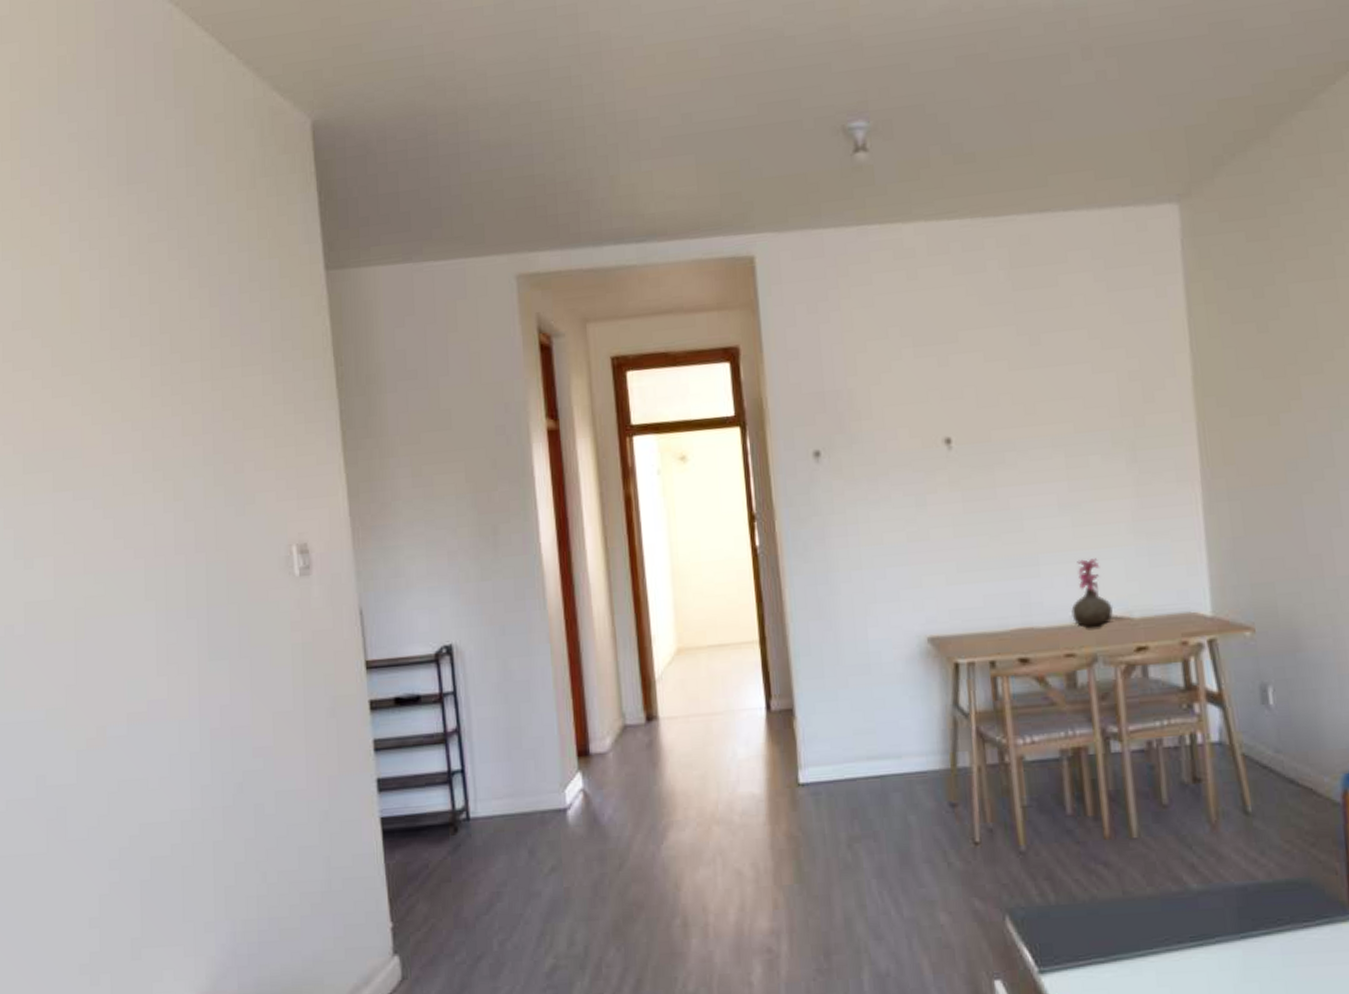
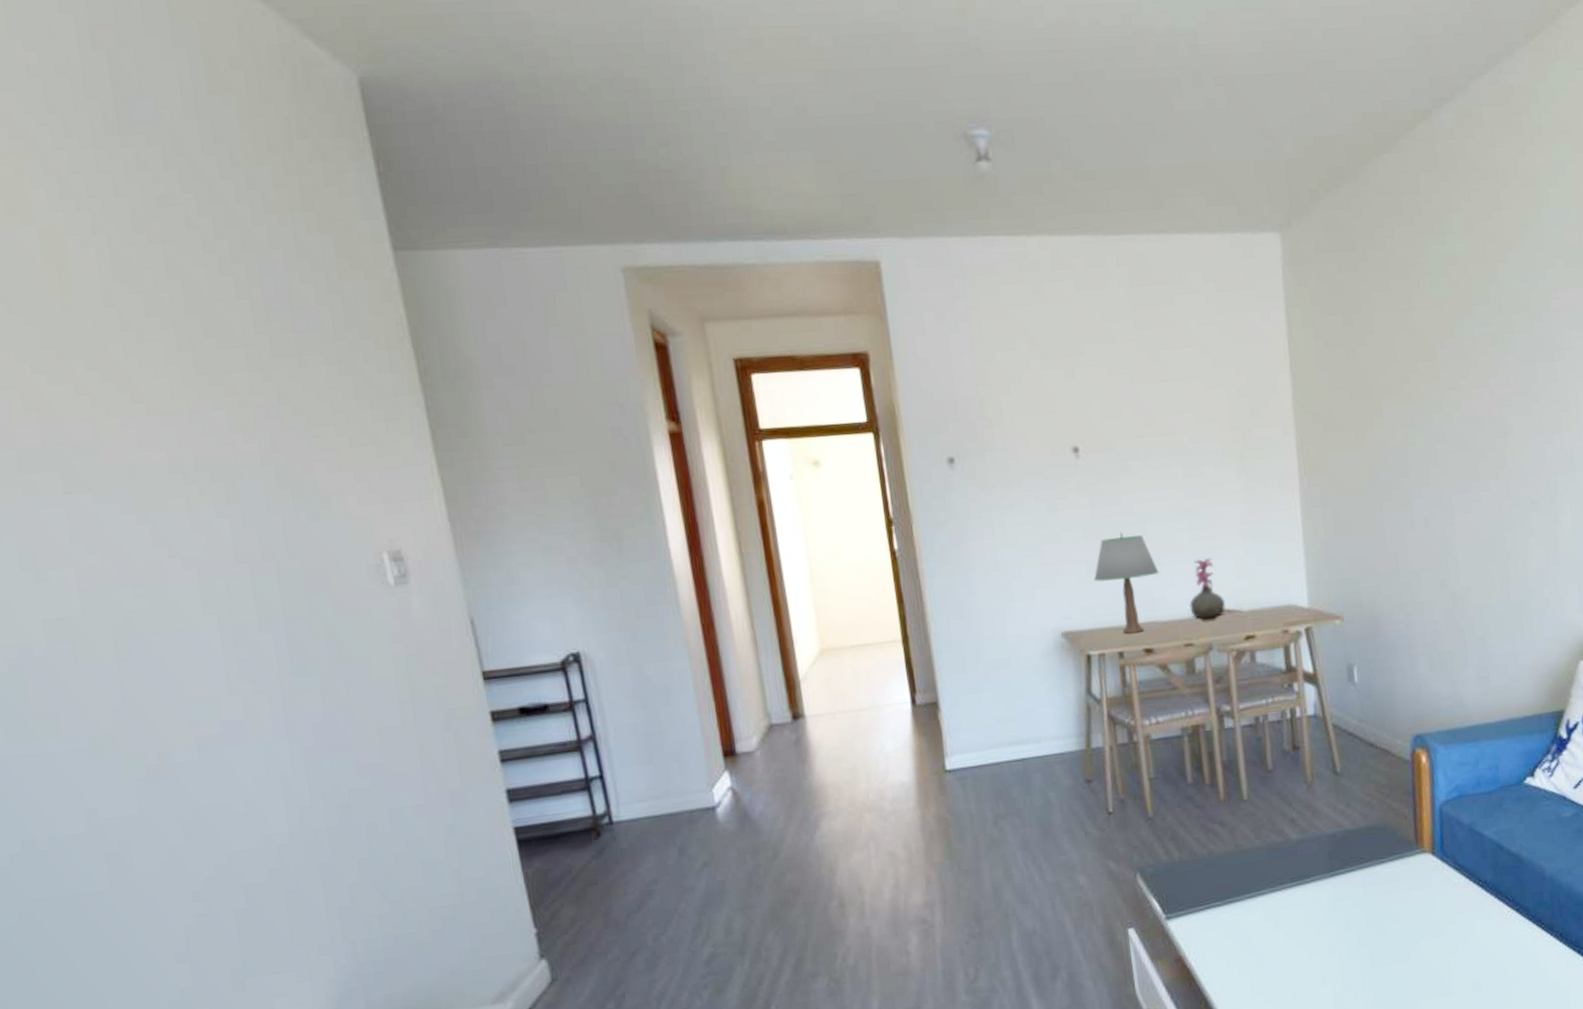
table lamp: none [963,529,1038,642] -> present [1093,532,1159,635]

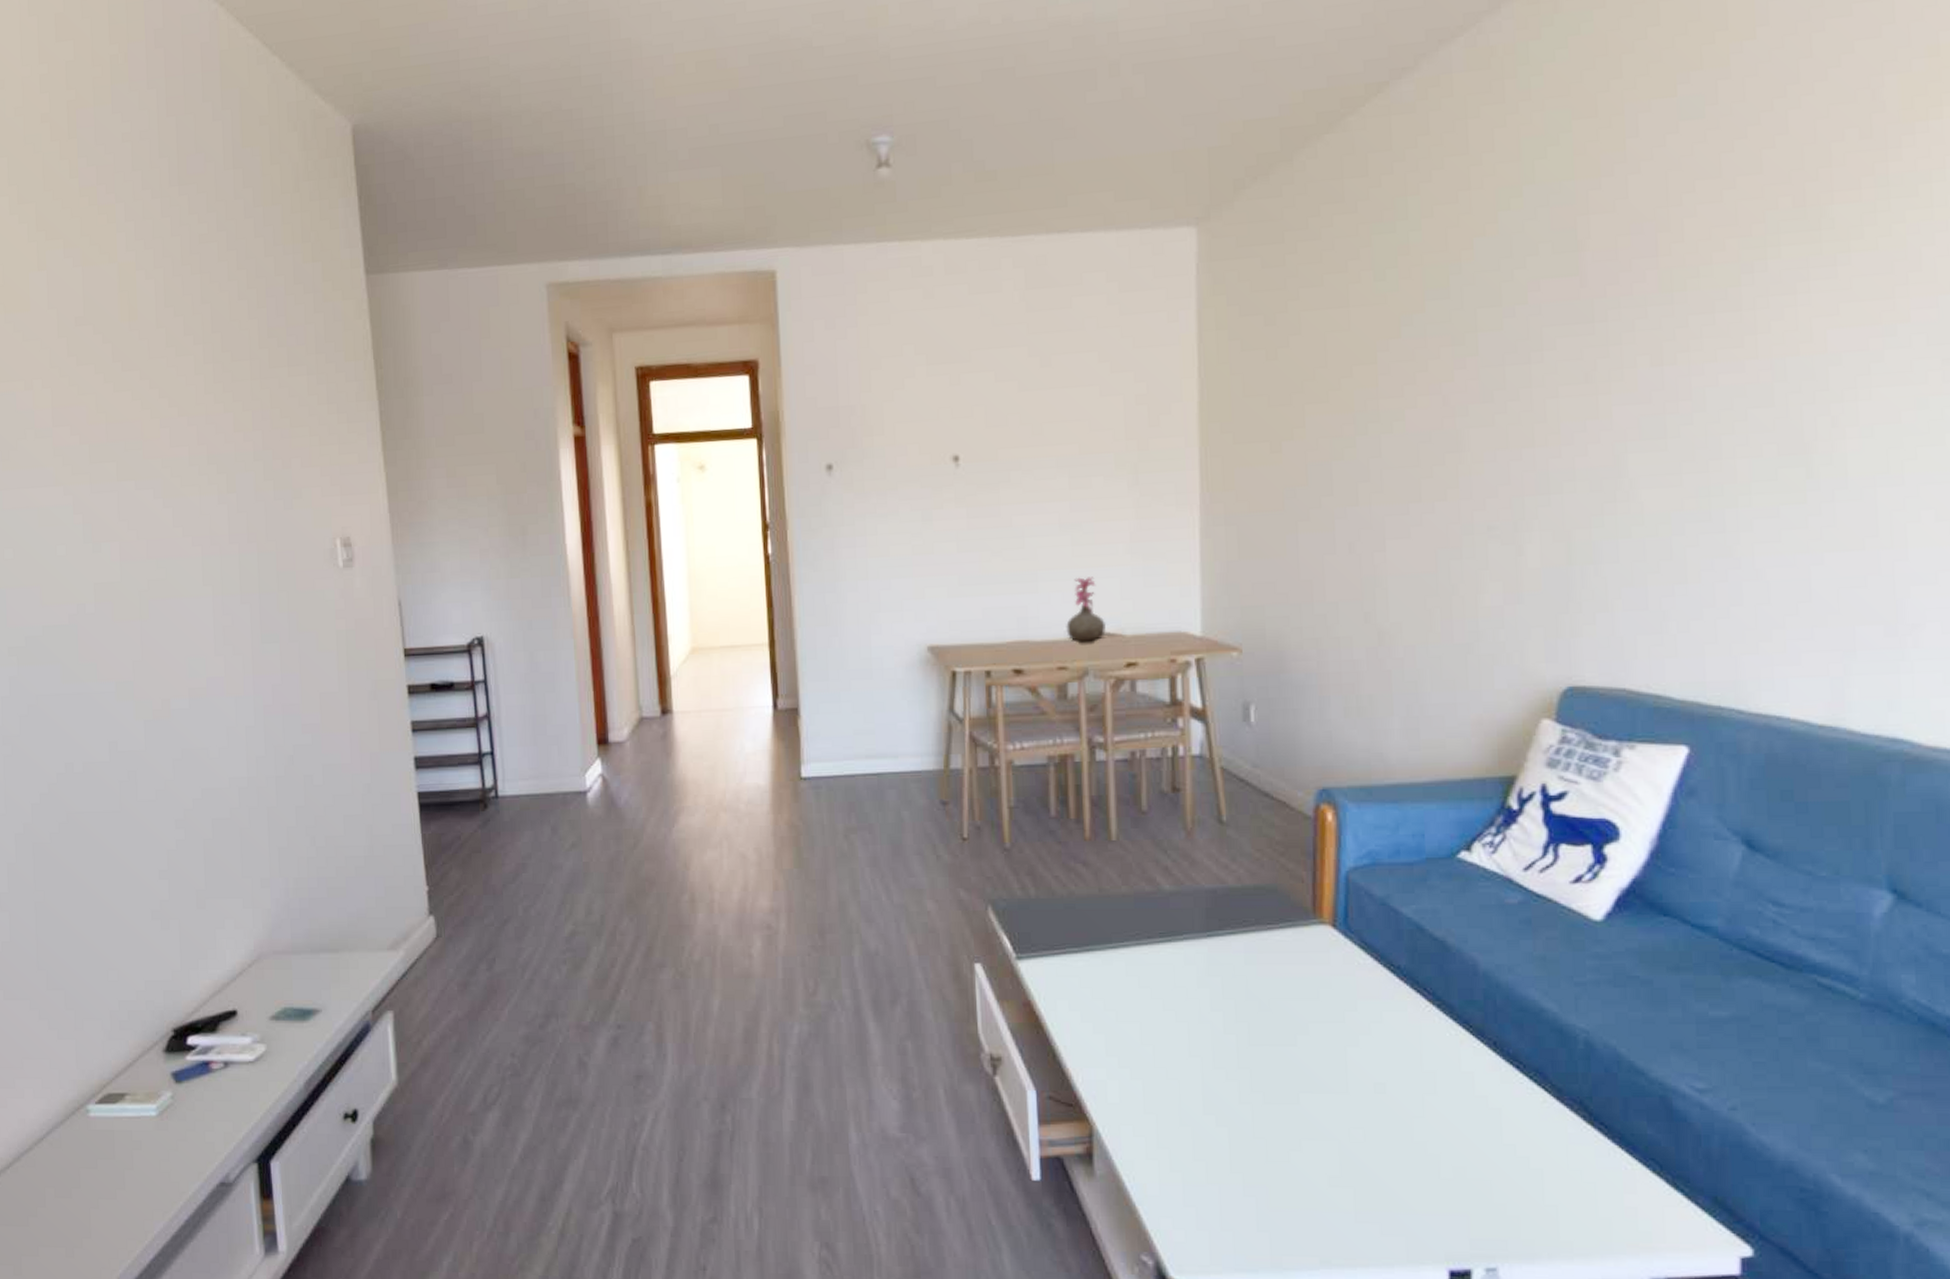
table lamp: present [1093,532,1159,635] -> none [964,545,1036,653]

